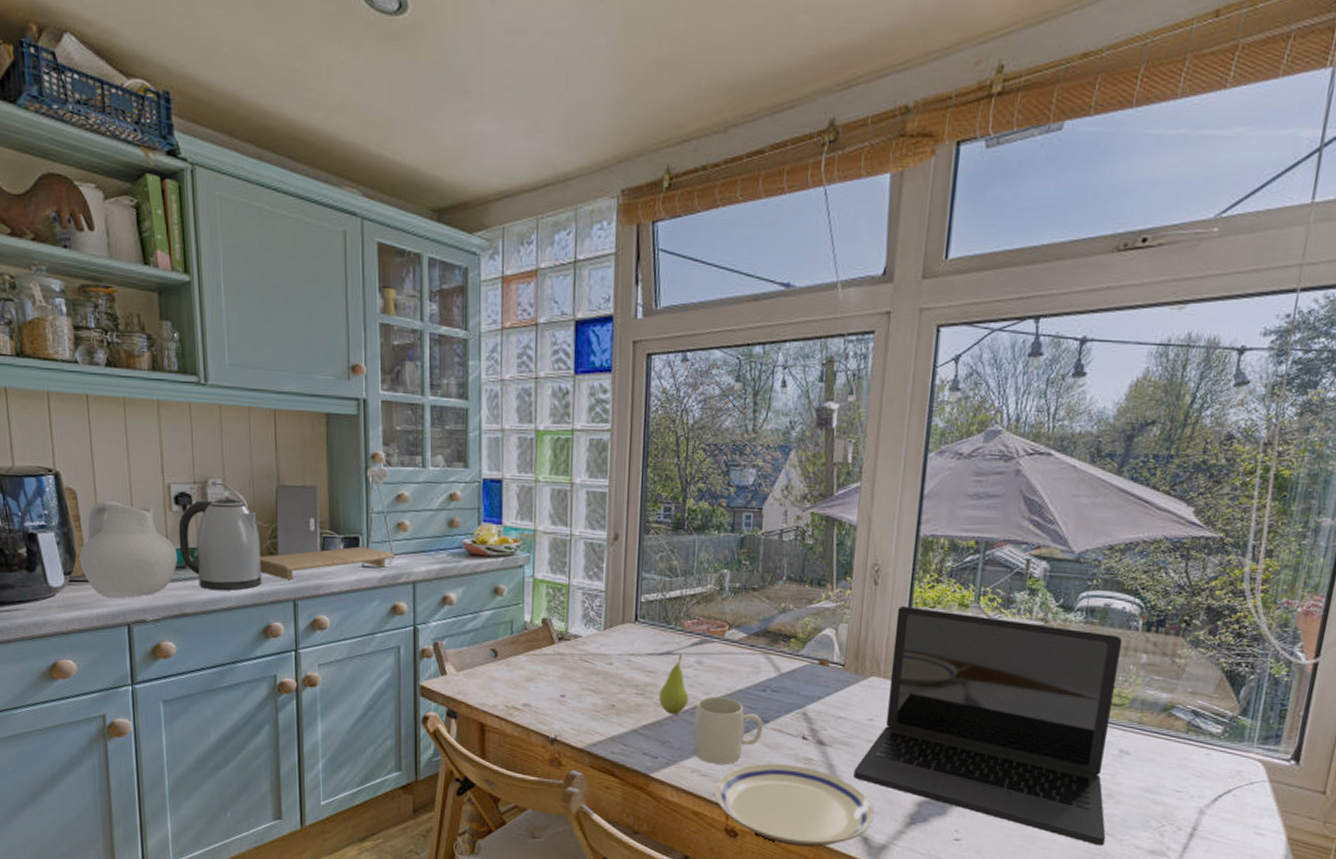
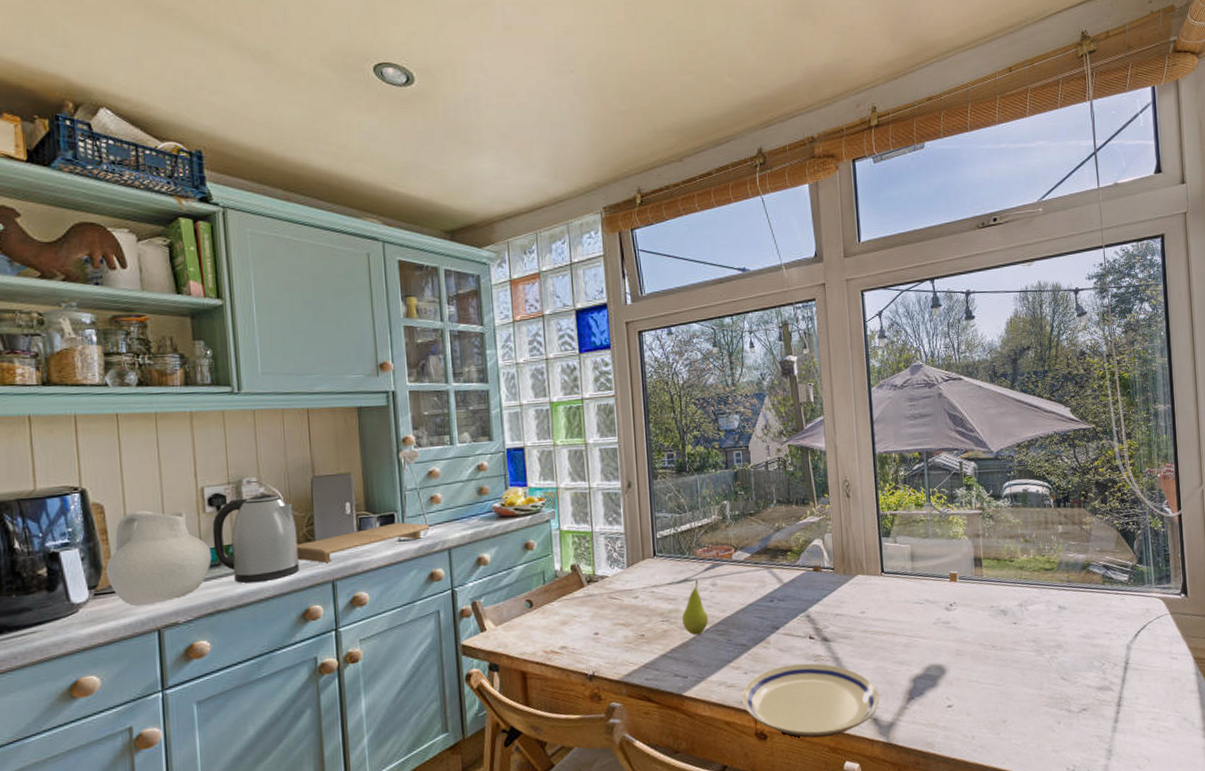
mug: present [693,696,763,765] -> none [715,612,776,675]
laptop: present [853,605,1123,846] -> none [856,511,1064,691]

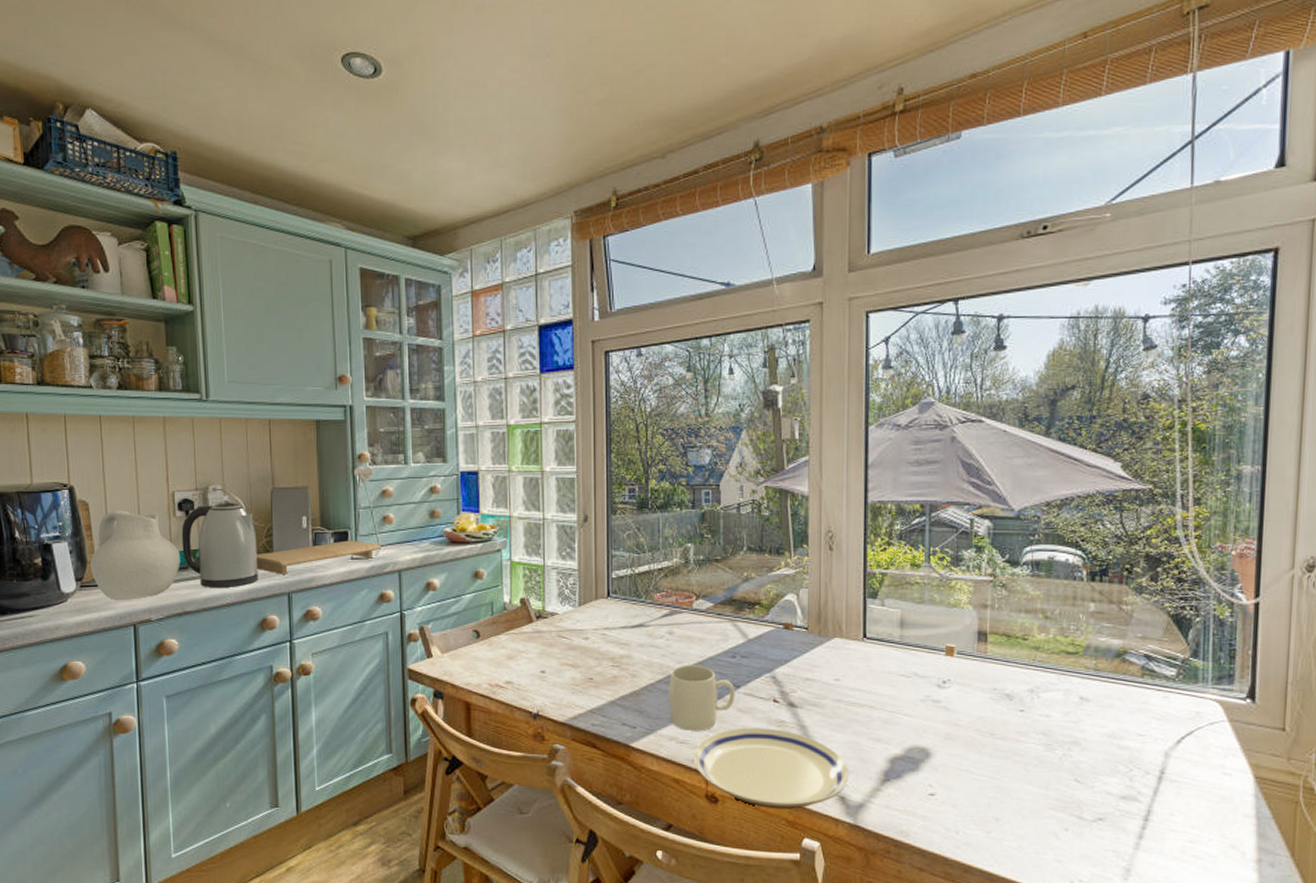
fruit: present [682,579,708,635] -> none [635,626,662,684]
mug: none [715,612,776,675] -> present [668,665,735,731]

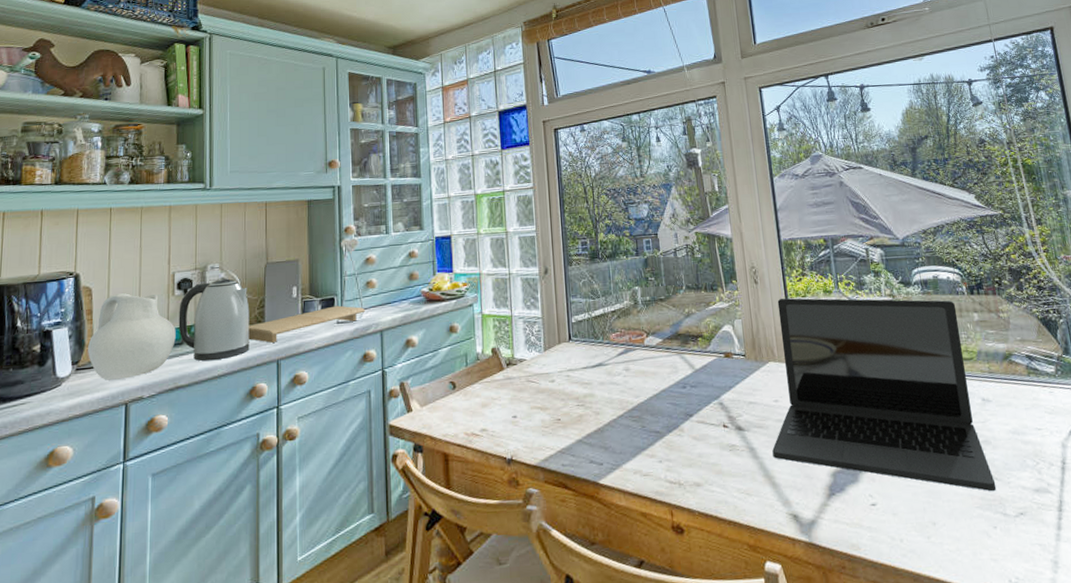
mug: present [668,665,735,731] -> none [629,397,689,463]
plate: present [694,728,849,810] -> none [657,453,799,535]
laptop: none [826,568,1077,794] -> present [772,298,997,492]

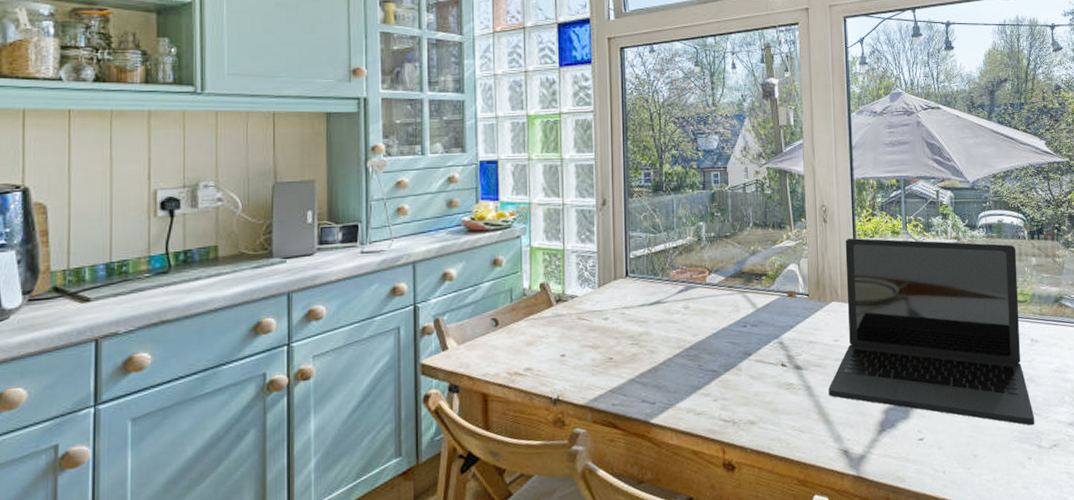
ceramic pitcher: present [88,293,176,380] -> none [43,212,159,313]
kettle: present [178,278,250,361] -> none [163,199,254,292]
cutting board: present [248,305,365,343] -> none [252,233,395,273]

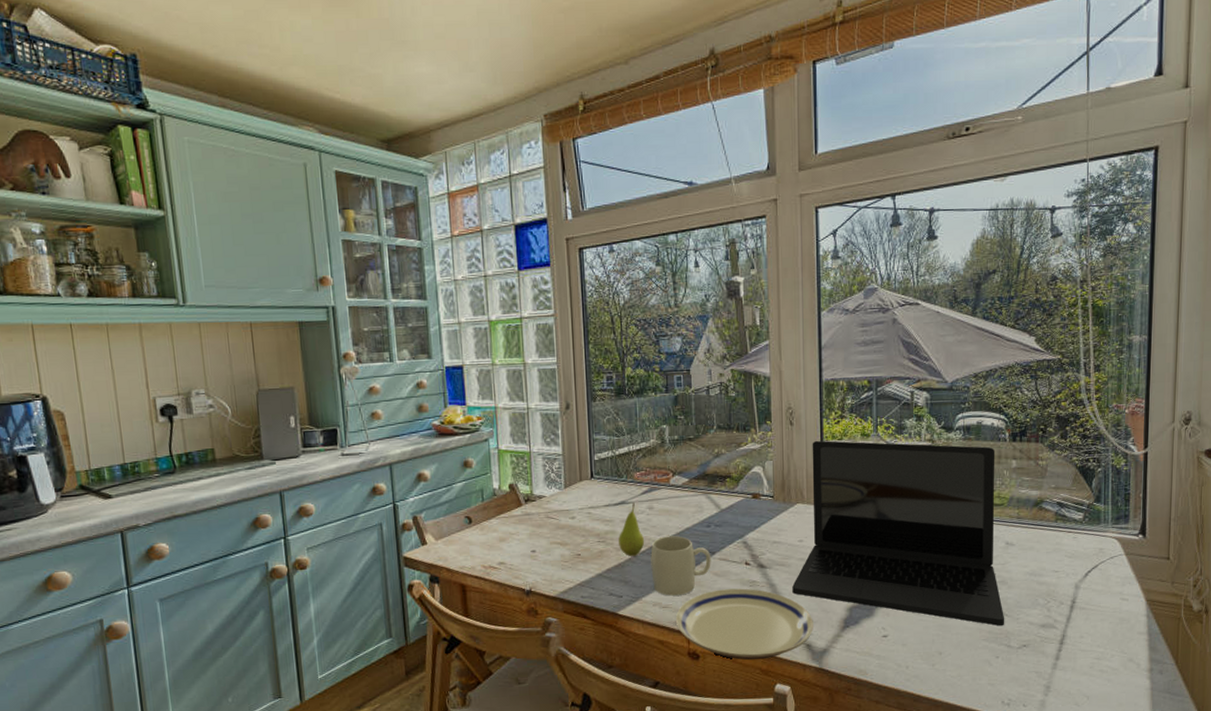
fruit: none [653,302,679,359] -> present [619,502,644,556]
mug: none [685,336,747,402] -> present [650,535,711,596]
plate: none [711,391,850,470] -> present [676,588,813,661]

